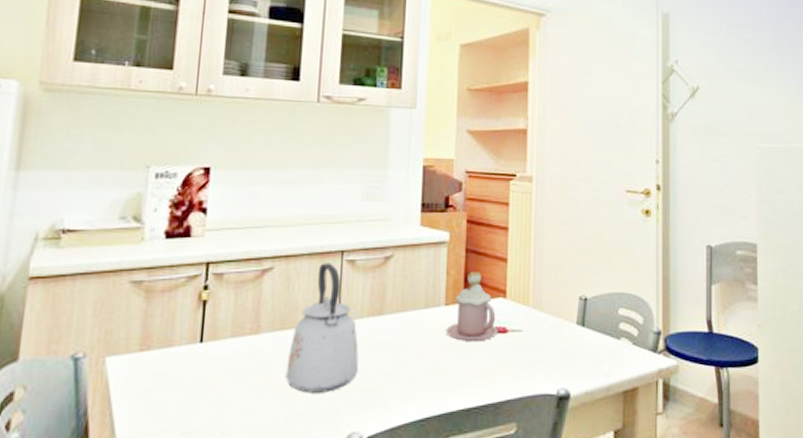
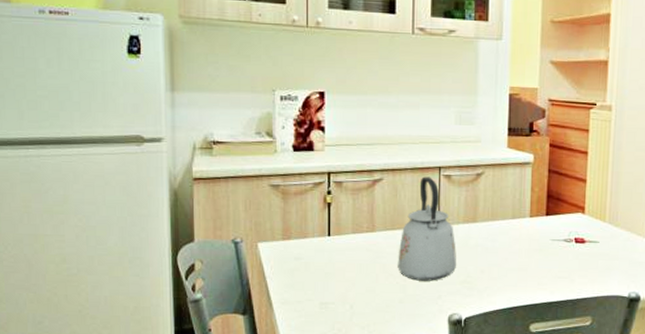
mug: present [446,271,498,341] -> none [530,189,577,248]

